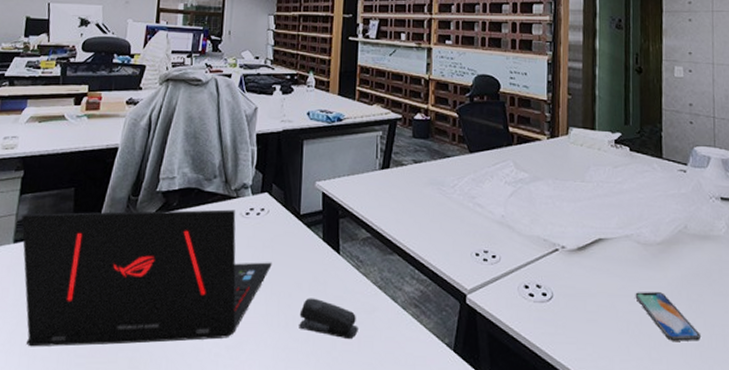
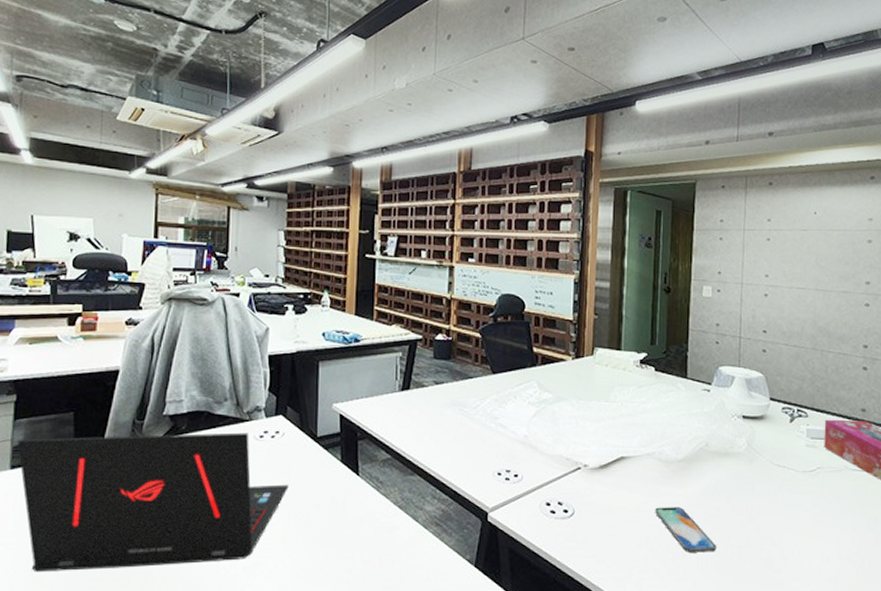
stapler: present [299,298,358,340] -> none [318,519,379,558]

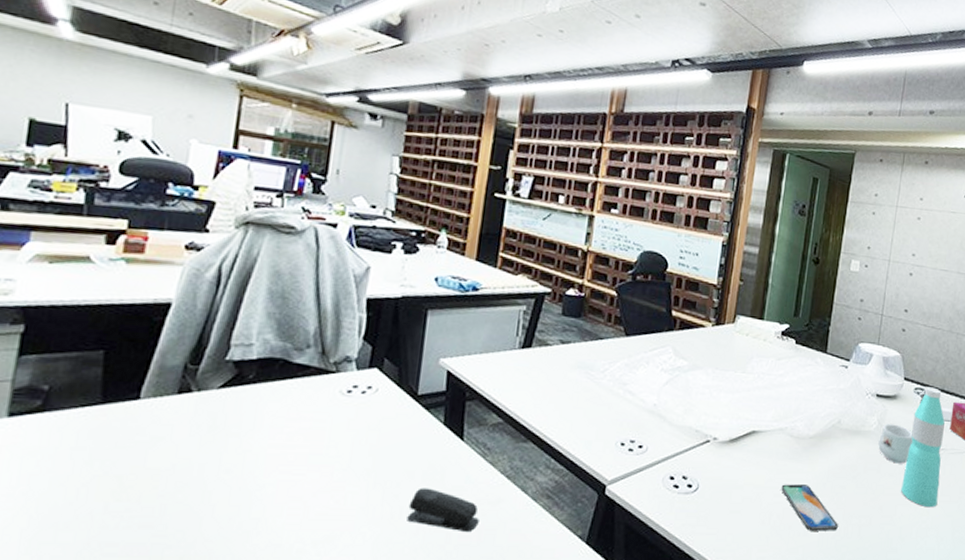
laptop: present [17,432,289,572] -> none [20,380,378,545]
stapler: none [318,519,379,558] -> present [407,488,479,533]
mug: none [750,444,786,484] -> present [878,424,913,464]
water bottle: none [779,406,819,527] -> present [901,387,945,508]

